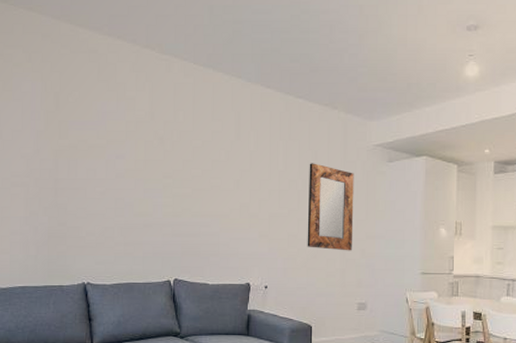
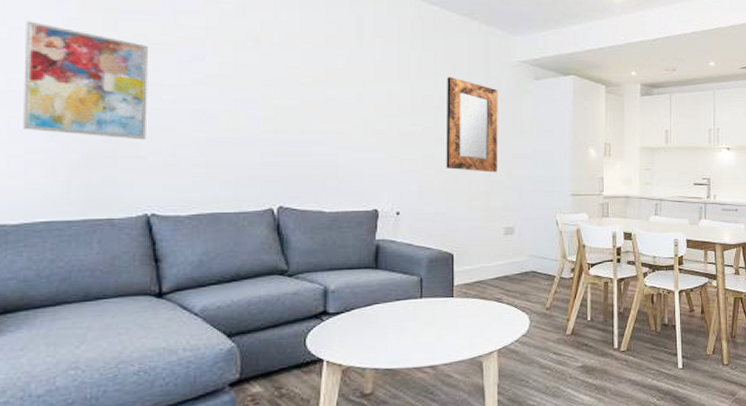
wall art: none [10,135,87,224] -> present [24,21,148,140]

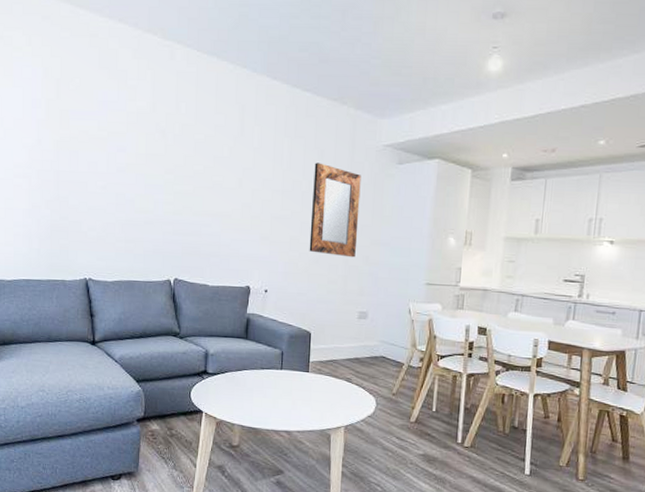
wall art: present [24,21,148,140] -> none [13,123,88,219]

